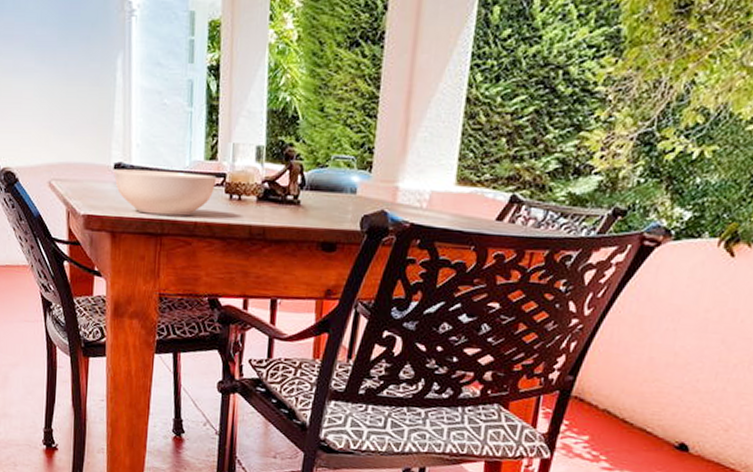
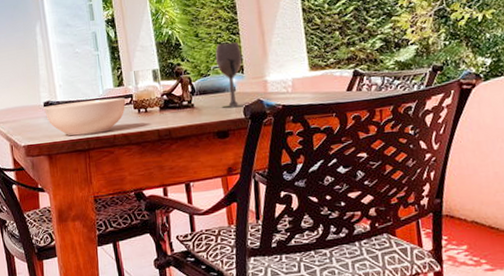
wine glass: none [334,126,375,215] -> present [215,41,246,108]

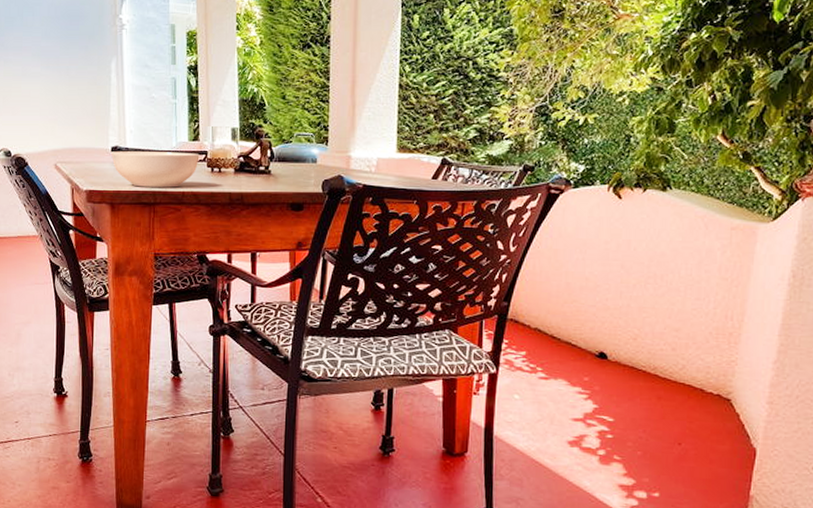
wine glass: present [215,41,246,108] -> none [299,110,329,179]

